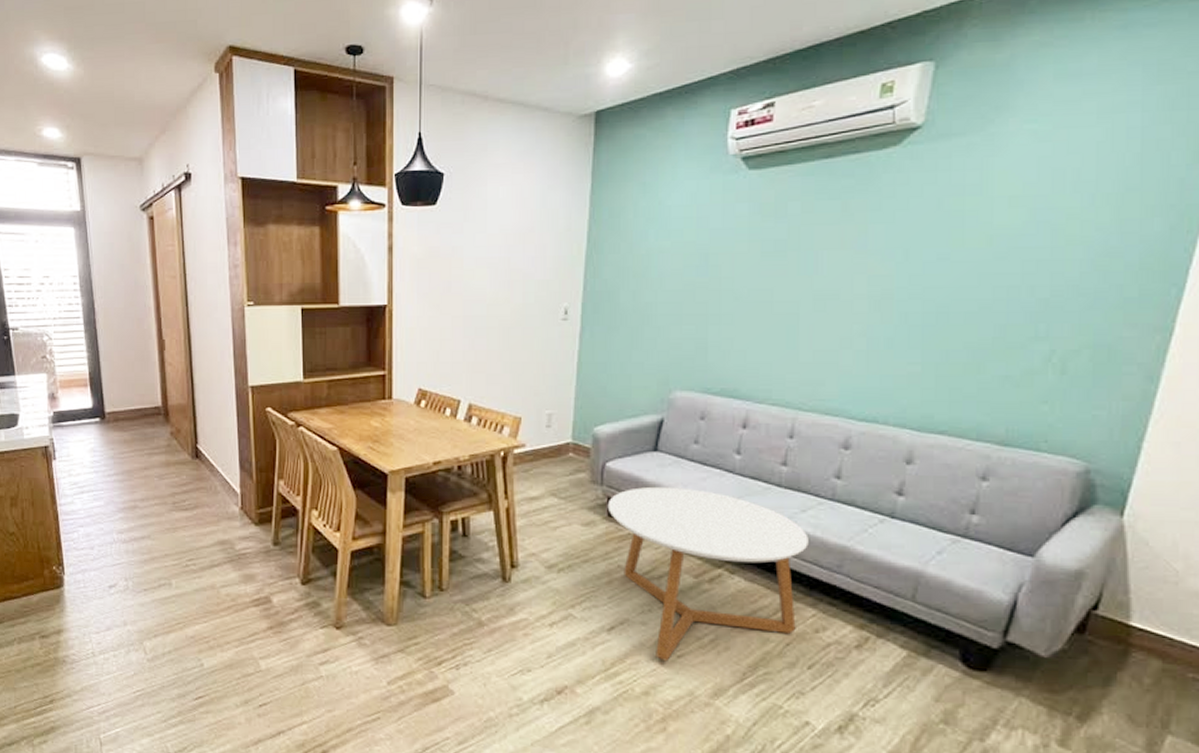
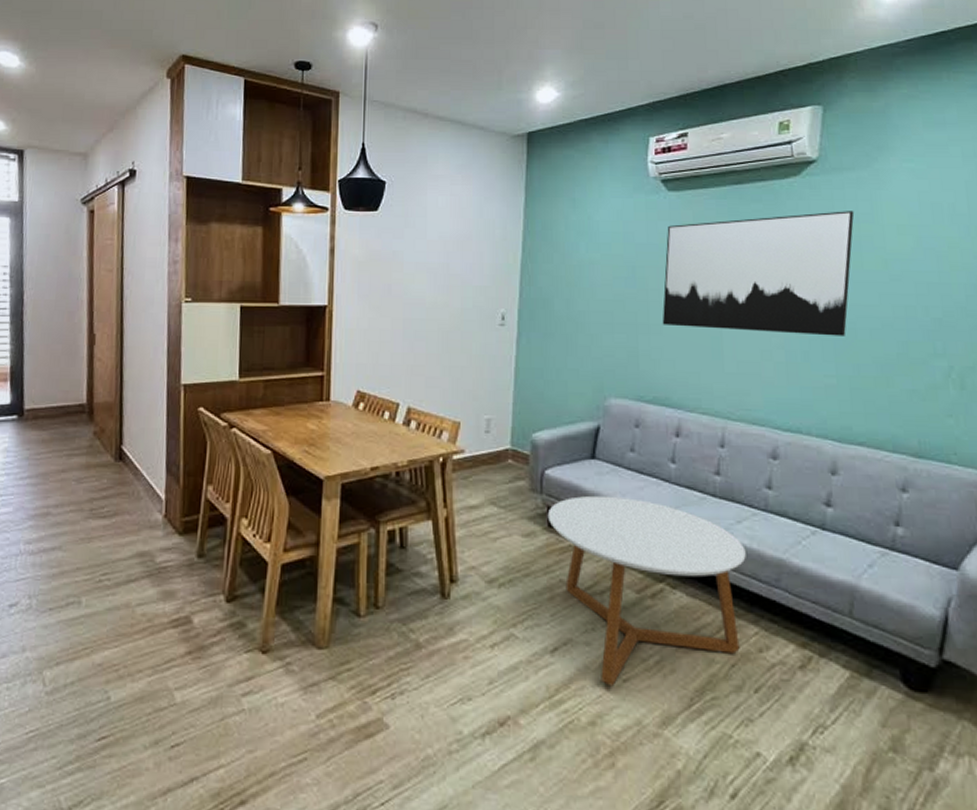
wall art: none [734,182,960,321] -> present [662,211,855,336]

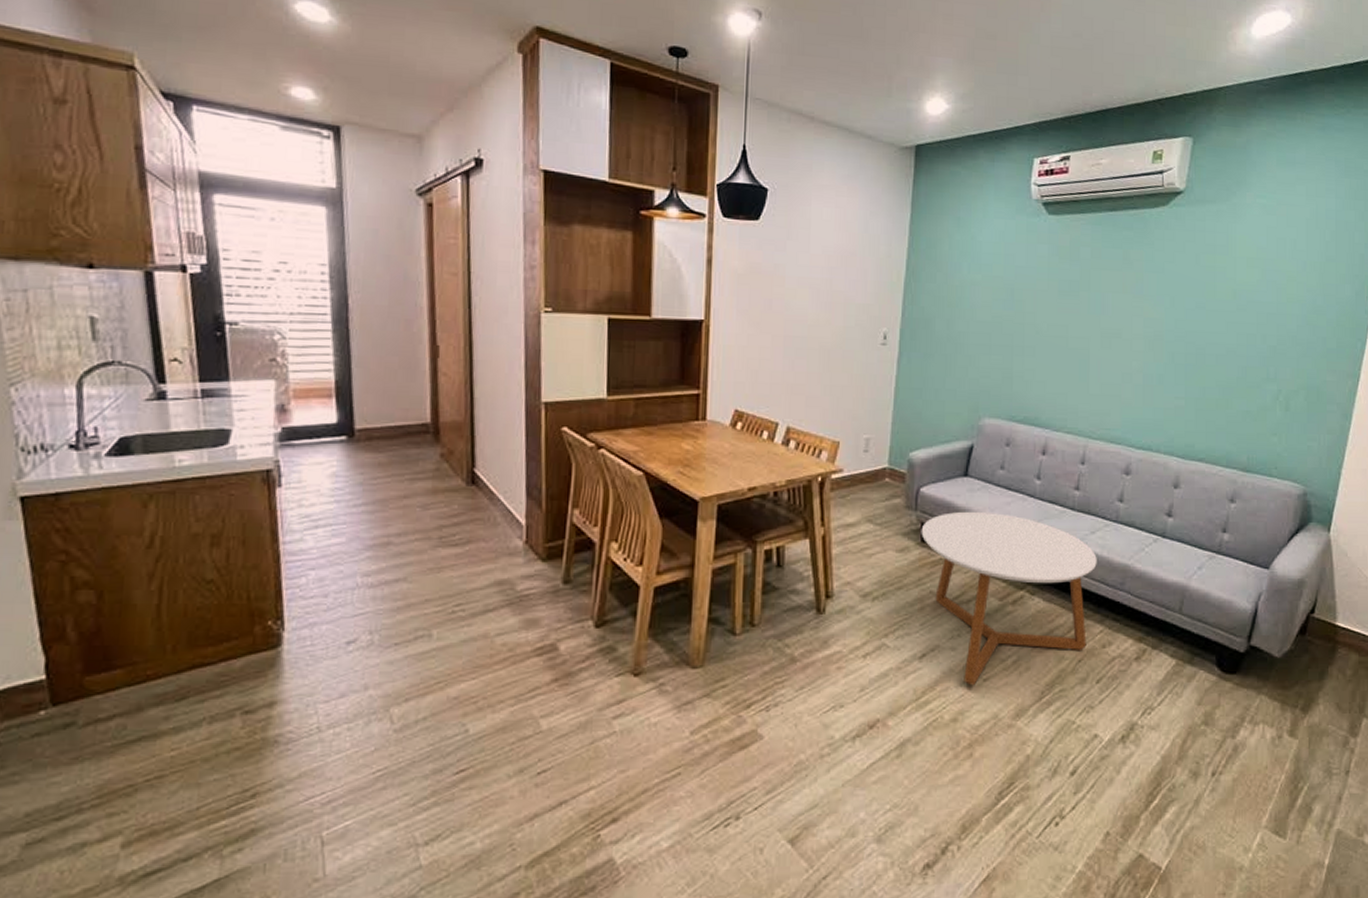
wall art: present [662,211,855,336] -> none [1035,242,1212,361]

